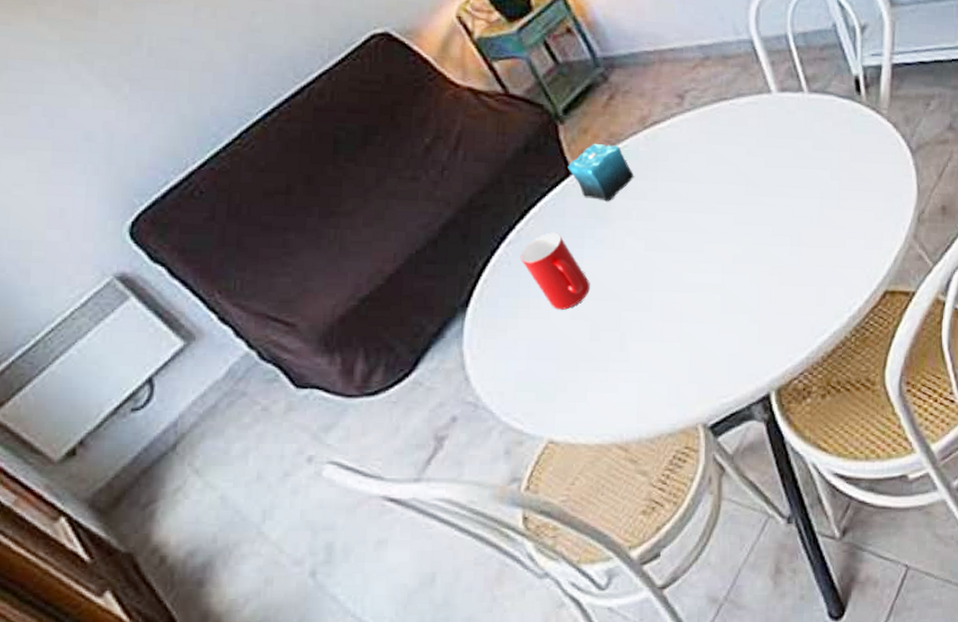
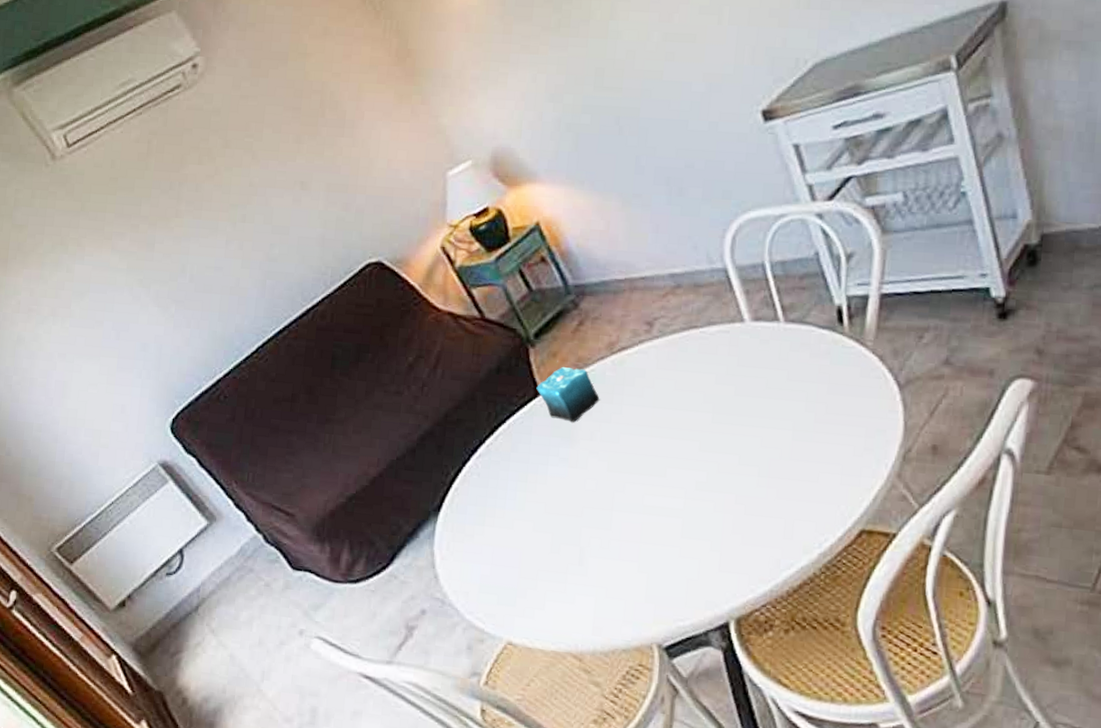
cup: present [520,232,590,310] -> none [489,448,553,522]

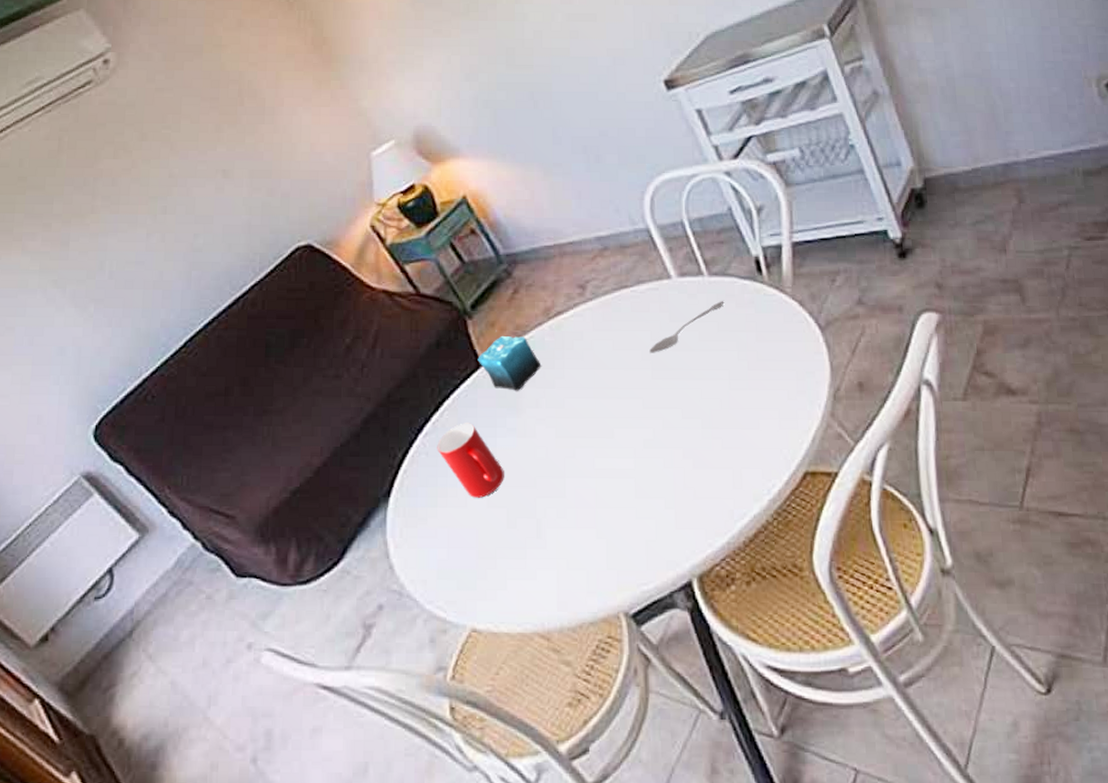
cup: none [489,448,553,522] -> present [437,423,504,498]
spoon: none [712,348,797,397] -> present [649,300,723,353]

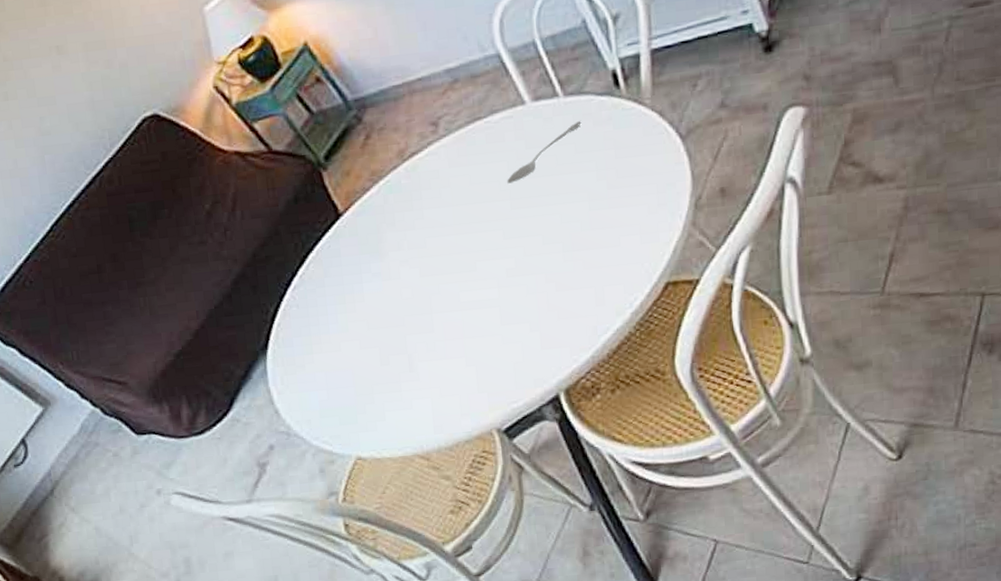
cup: present [437,423,504,498] -> none [306,272,374,342]
candle: present [478,336,541,391] -> none [336,182,400,237]

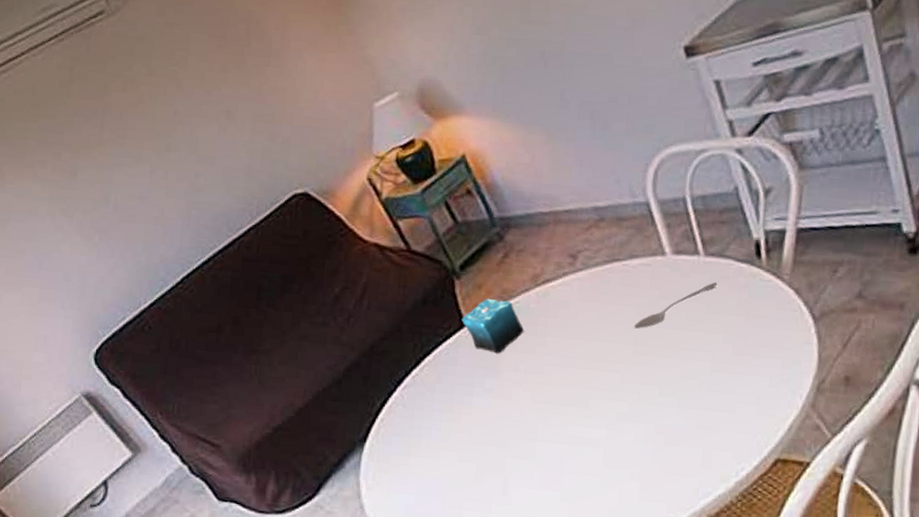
candle: none [336,182,400,237] -> present [461,299,524,354]

